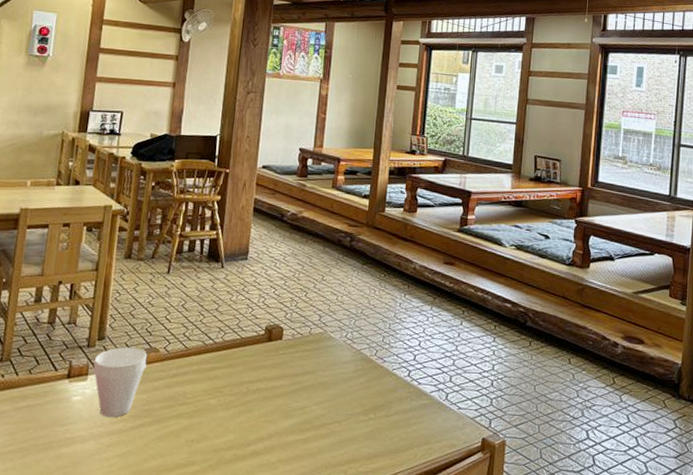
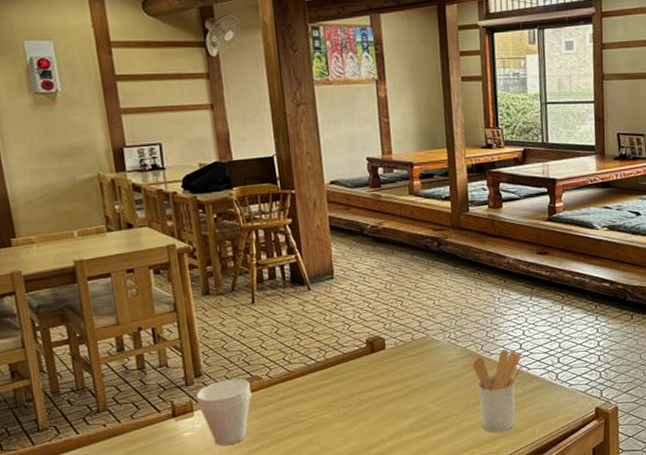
utensil holder: none [364,359,414,449] -> present [472,349,522,433]

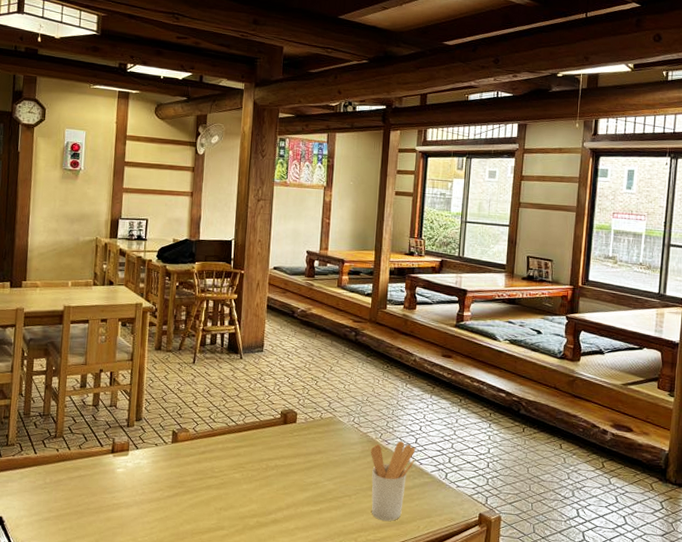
cup: present [196,378,252,446] -> none [132,427,179,488]

